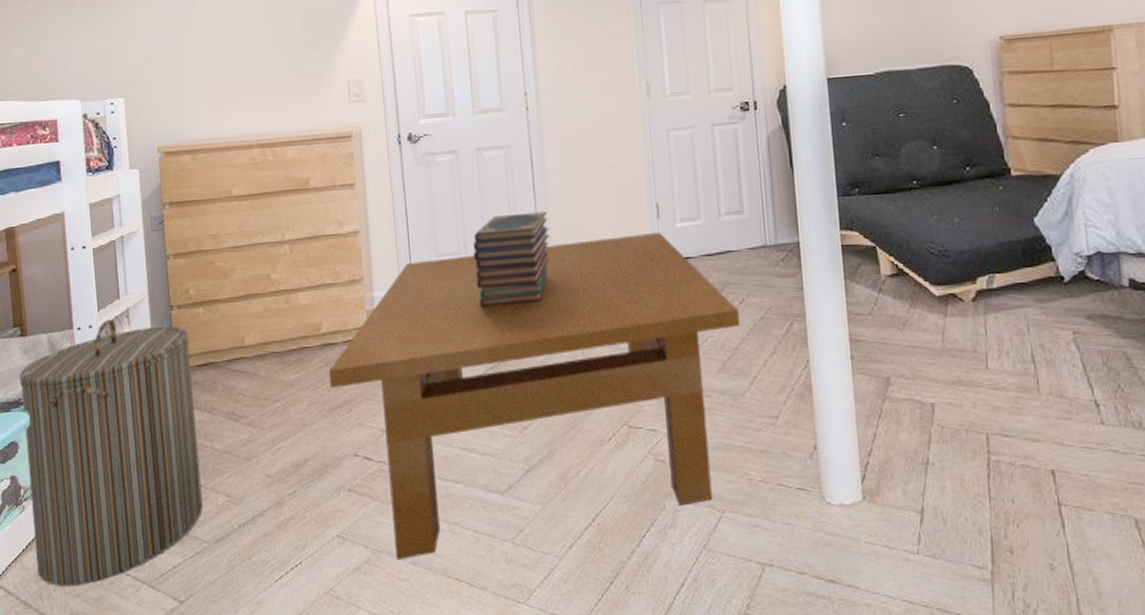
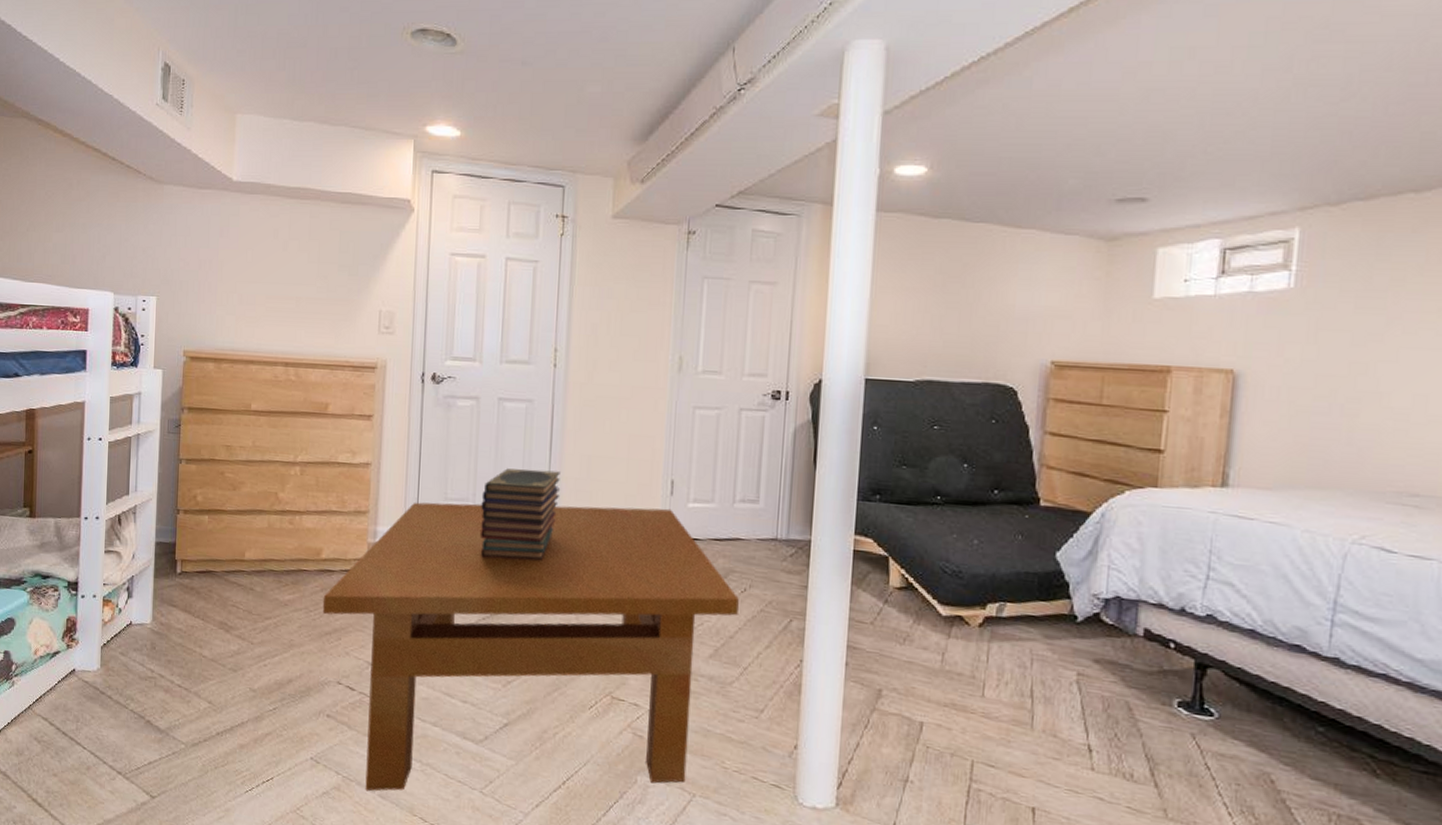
laundry hamper: present [19,319,203,586] -> none [20,513,192,766]

